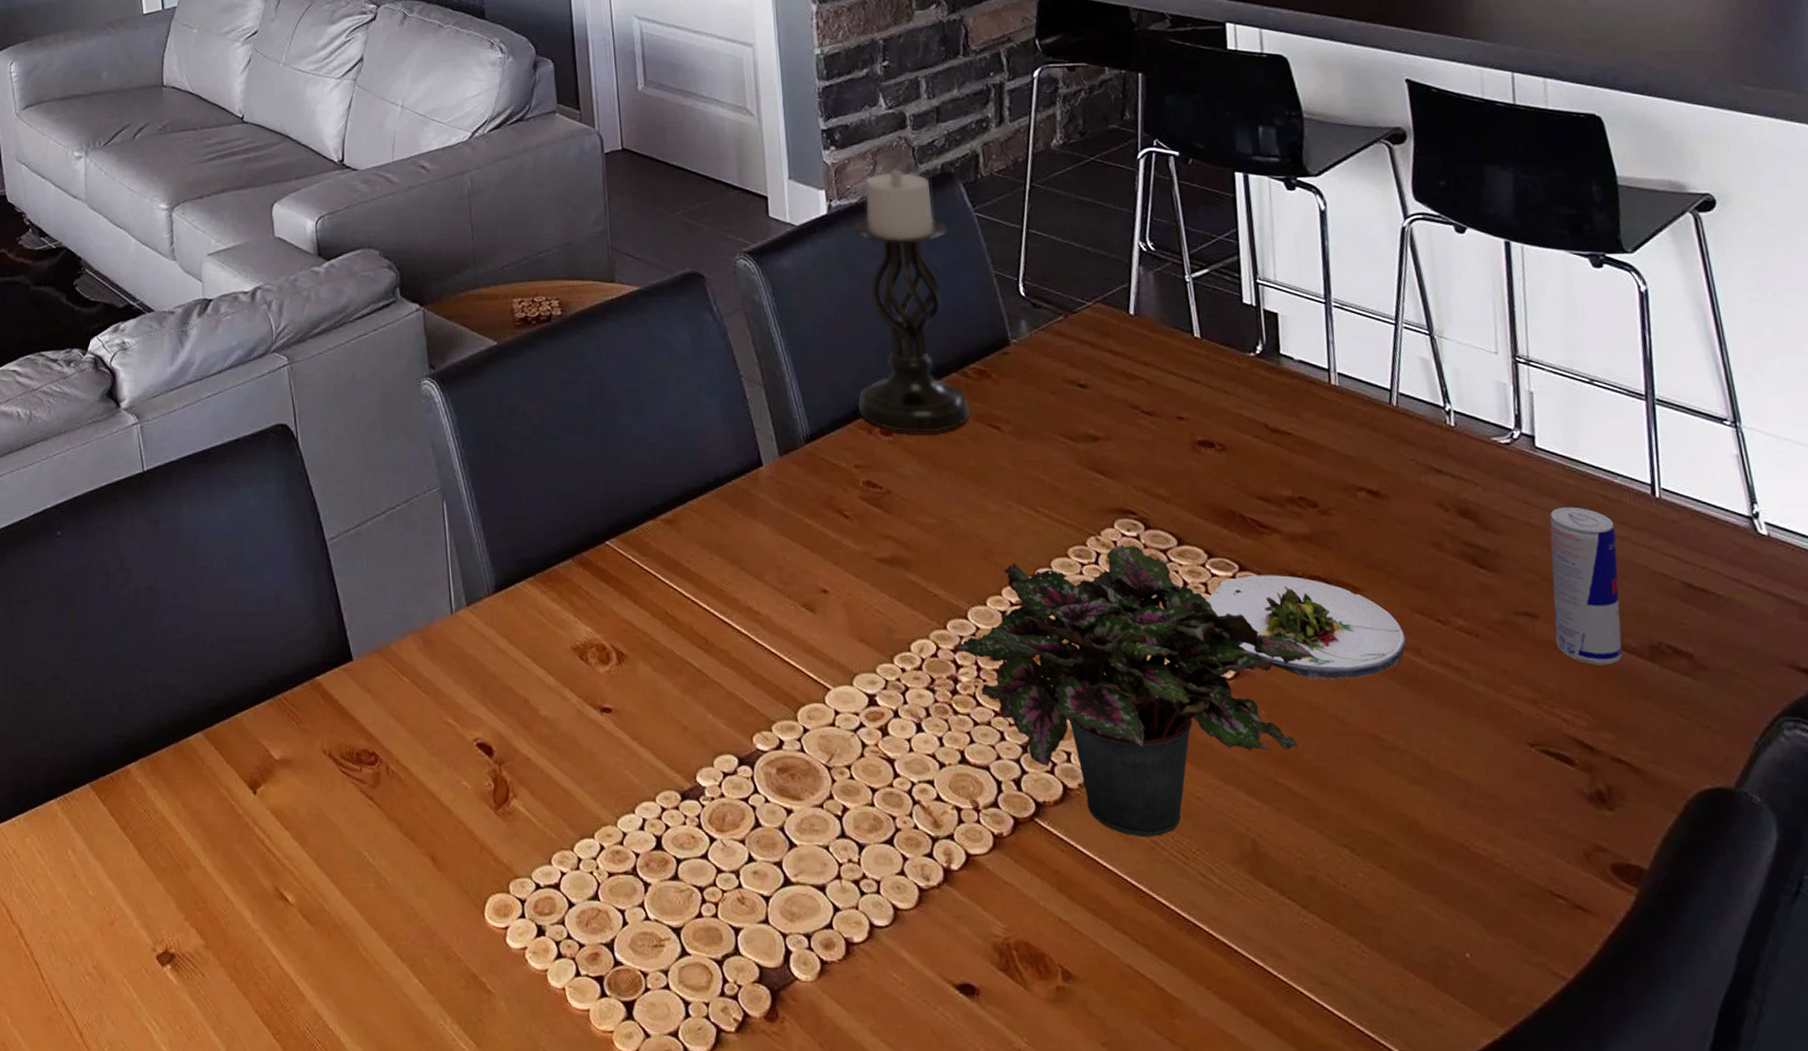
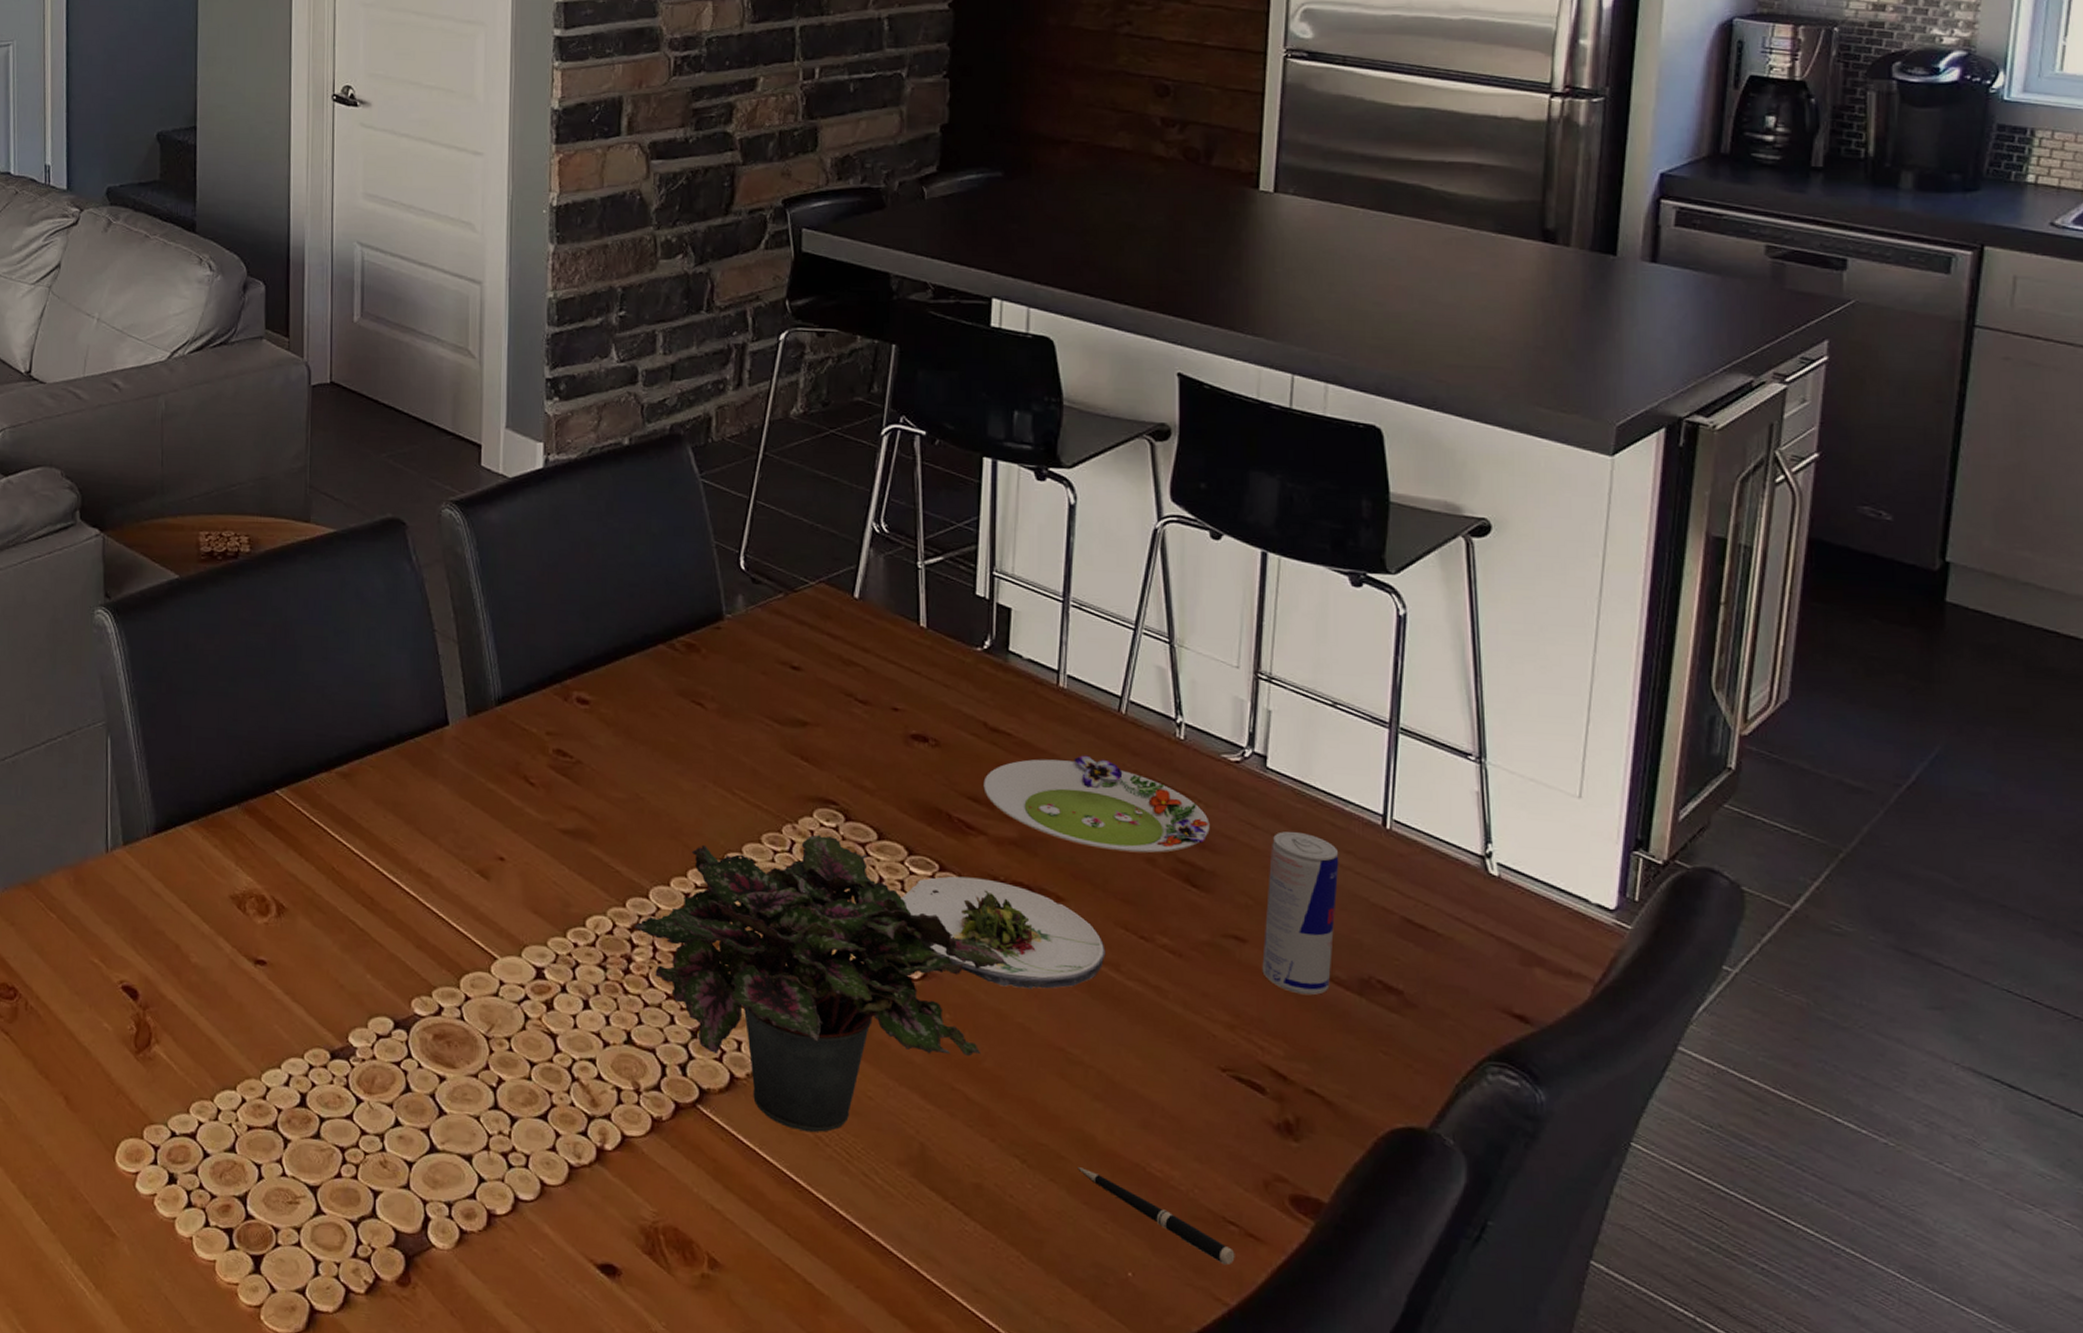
candle holder: present [853,169,972,433] -> none [555,426,675,705]
salad plate: none [1271,448,1490,539] -> present [983,755,1210,853]
pen: none [1405,852,1567,939] -> present [1077,1167,1235,1265]

